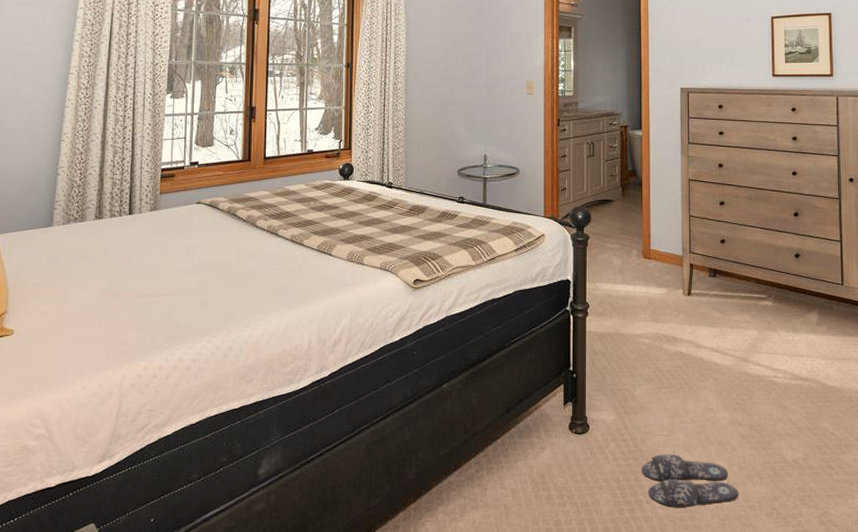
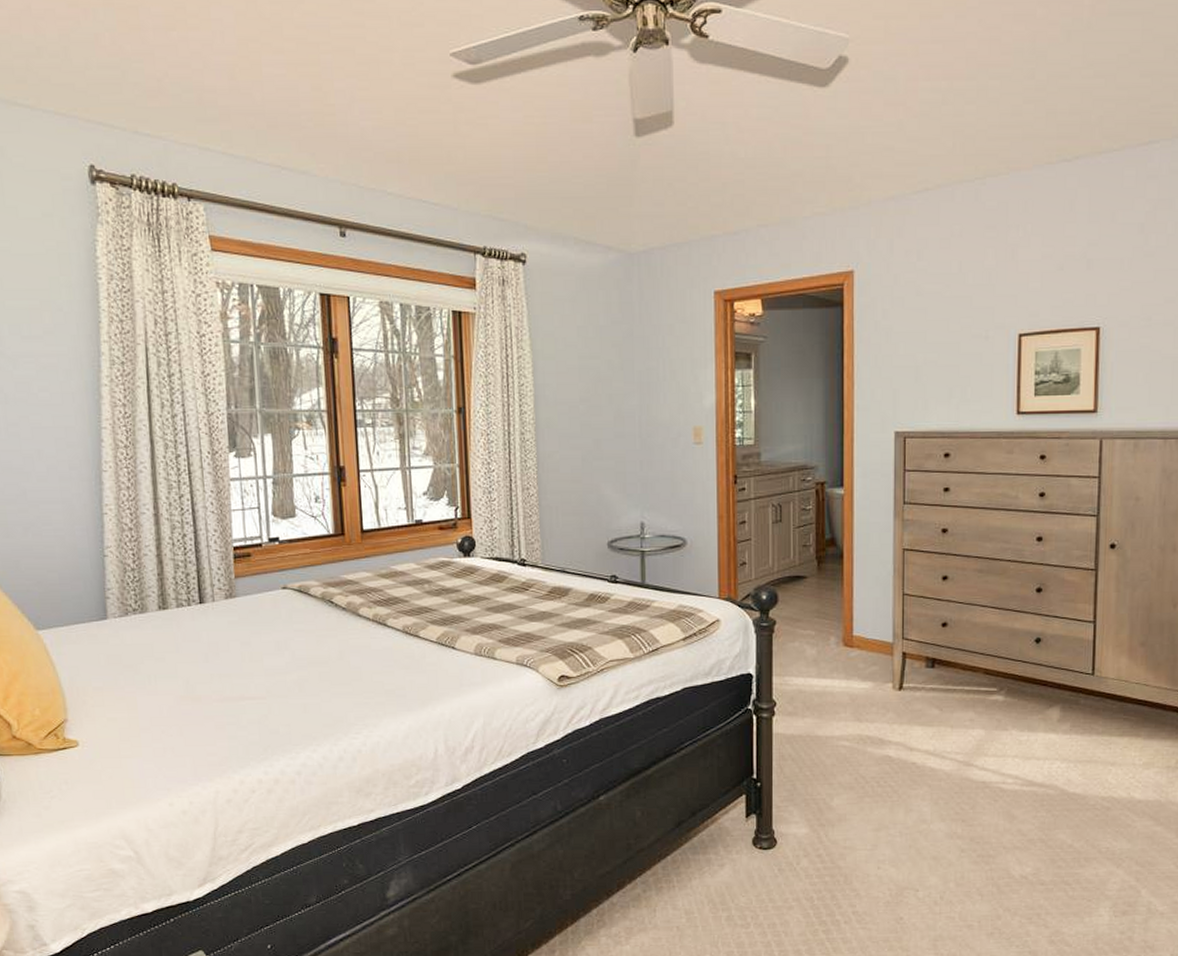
slippers: present [642,453,738,508] -> none [840,870,954,928]

